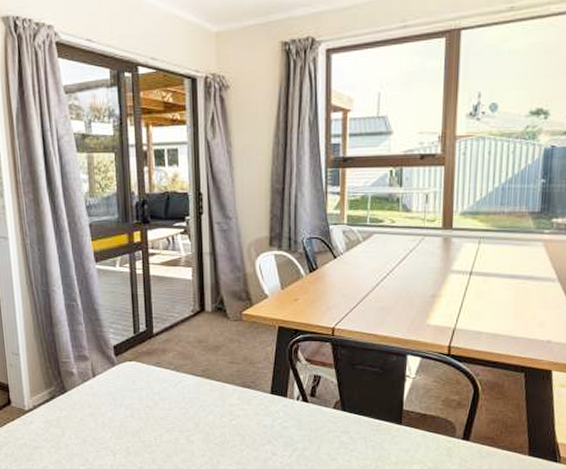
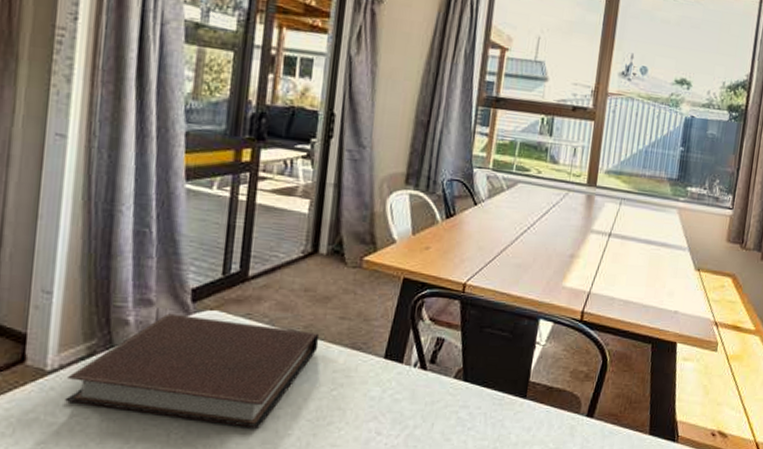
notebook: none [40,365,216,450] -> present [65,313,320,429]

